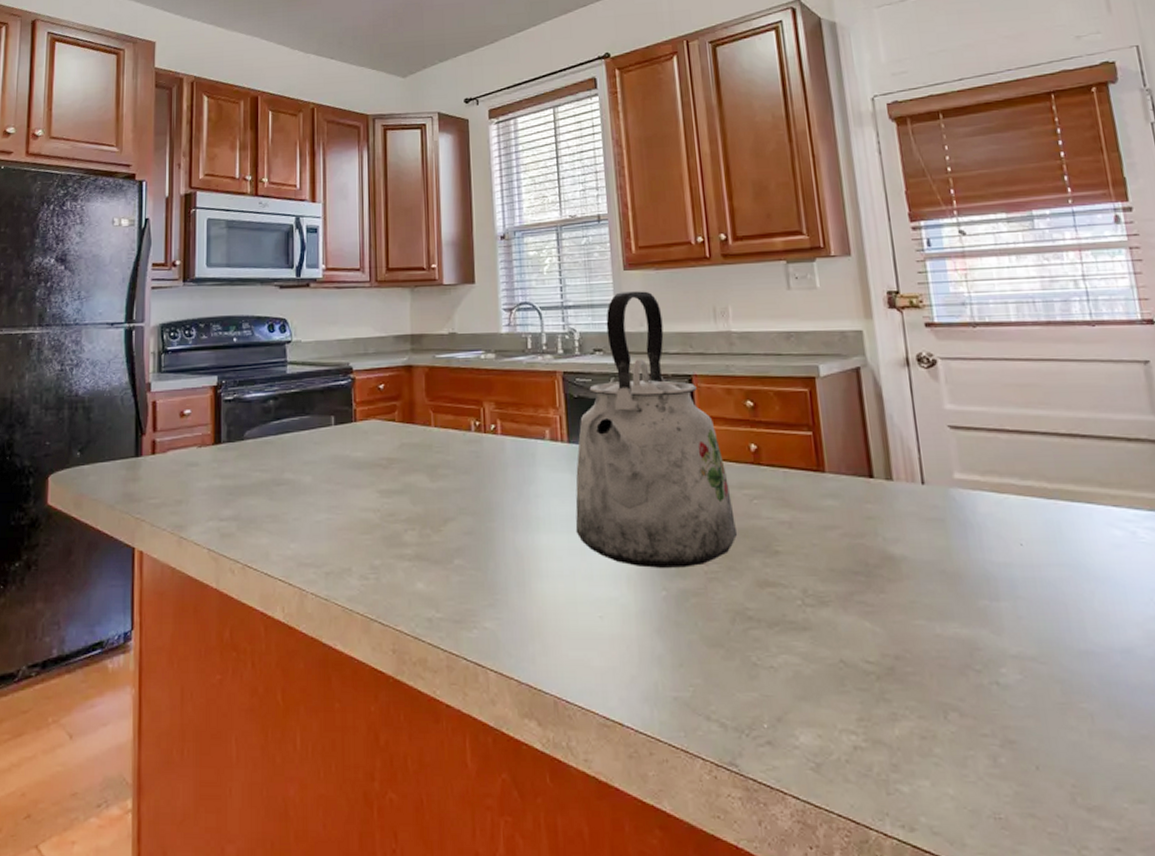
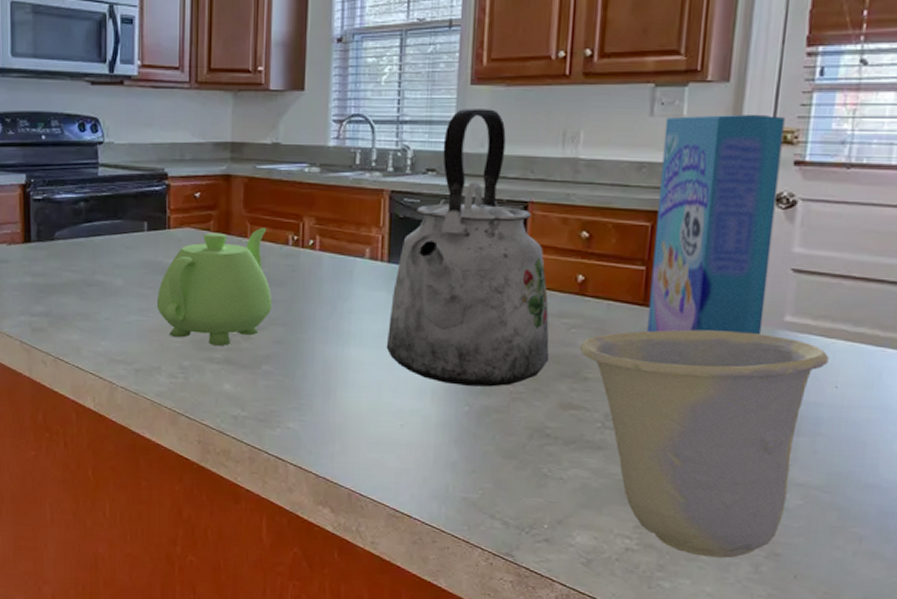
teapot: none [345,415,460,541] -> present [156,228,273,346]
cup: none [764,492,1007,751] -> present [579,329,829,559]
cereal box: none [802,282,936,498] -> present [647,114,785,335]

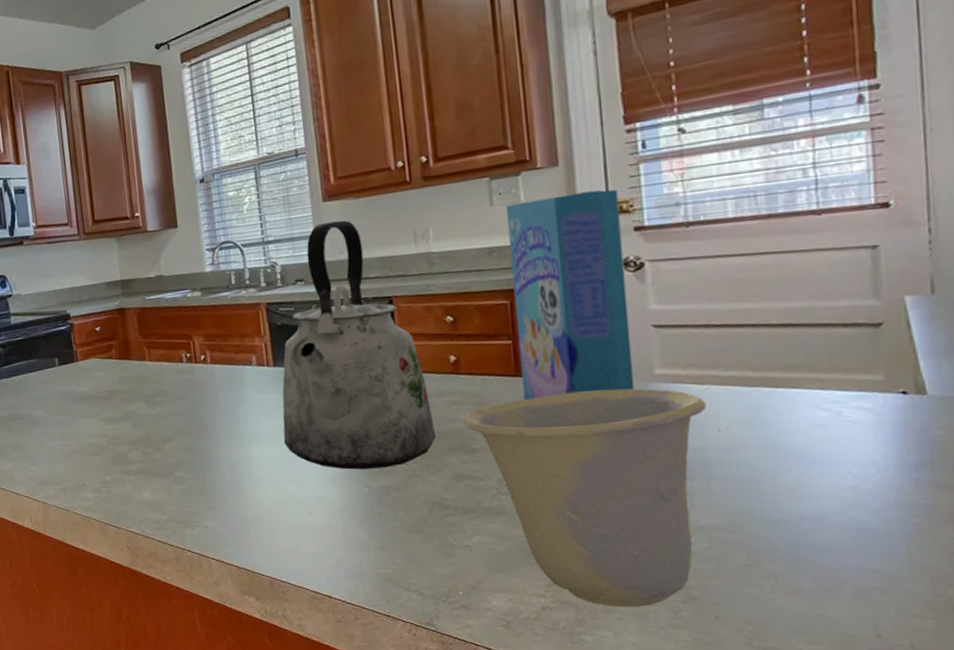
teapot: present [156,228,273,346] -> none [74,350,177,459]

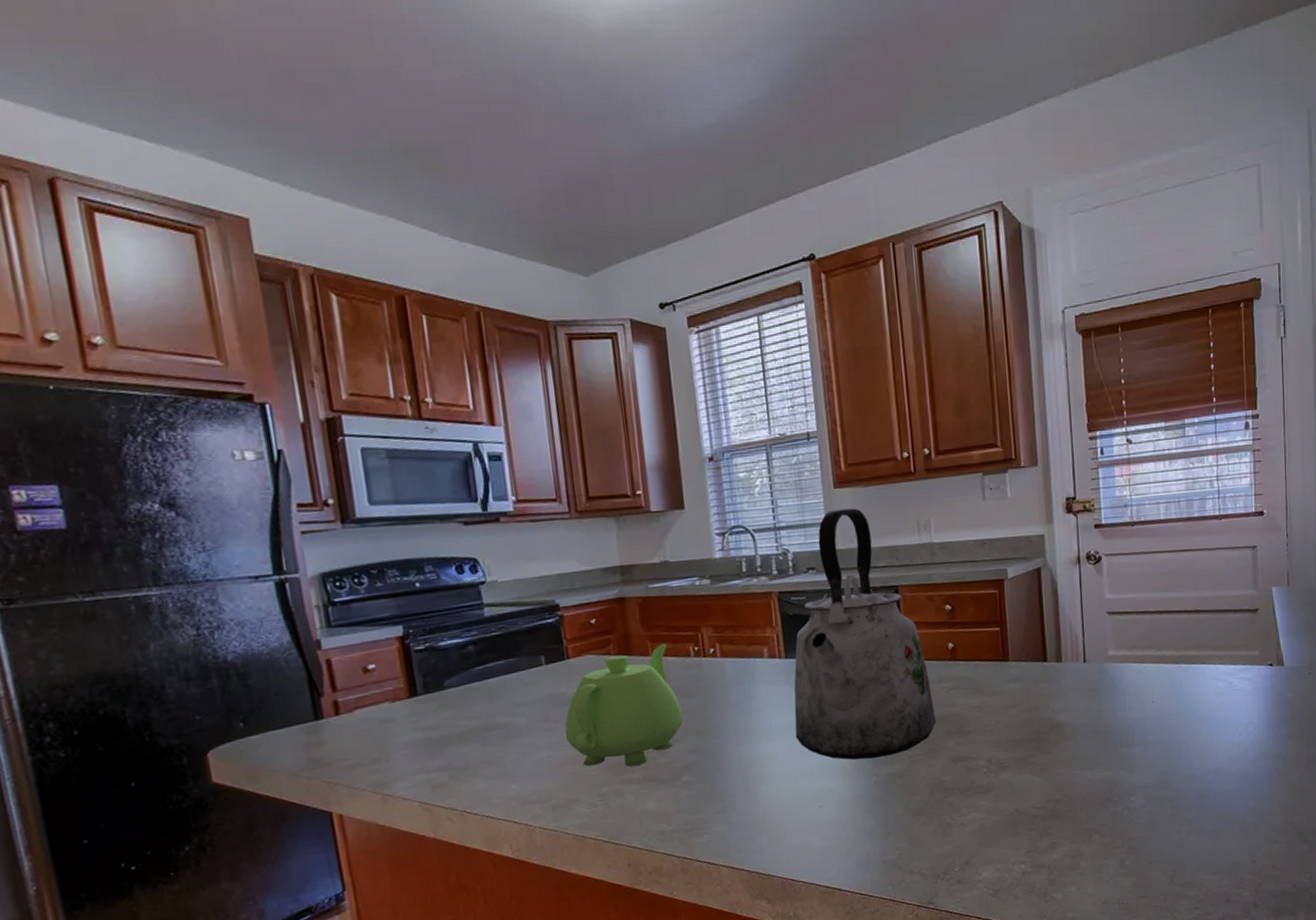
teapot: none [74,350,177,459] -> present [565,644,684,767]
cup: present [463,388,706,608] -> none [959,668,1144,865]
cereal box: present [505,189,635,400] -> none [995,490,1094,683]

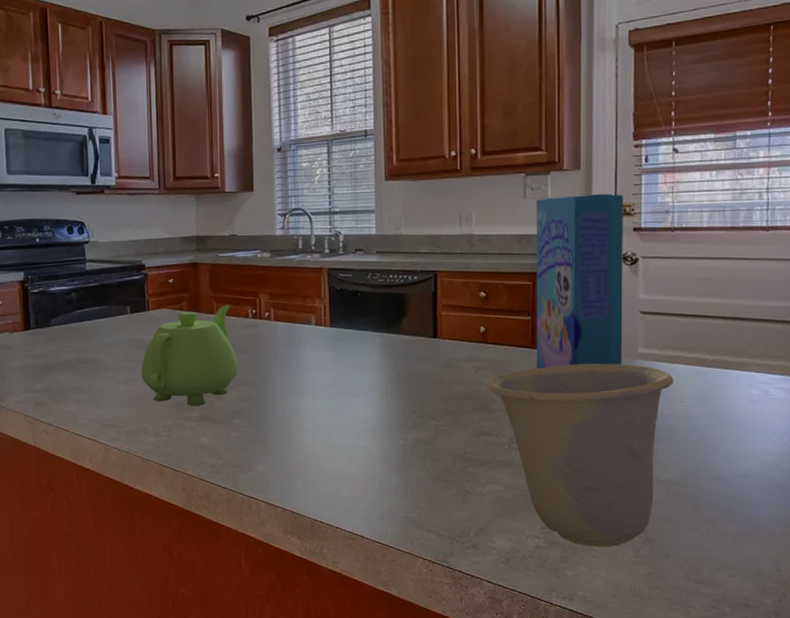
kettle: present [793,508,937,760] -> none [333,199,464,424]
cup: none [959,668,1144,865] -> present [486,363,674,547]
cereal box: none [995,490,1094,683] -> present [536,193,623,369]

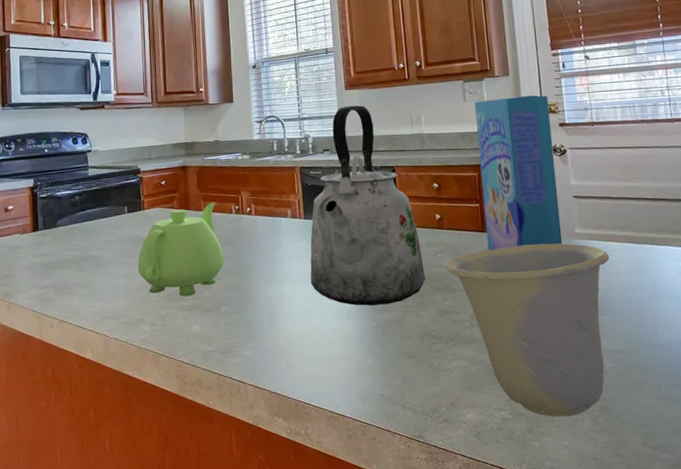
kettle: none [333,199,464,424] -> present [310,105,426,306]

